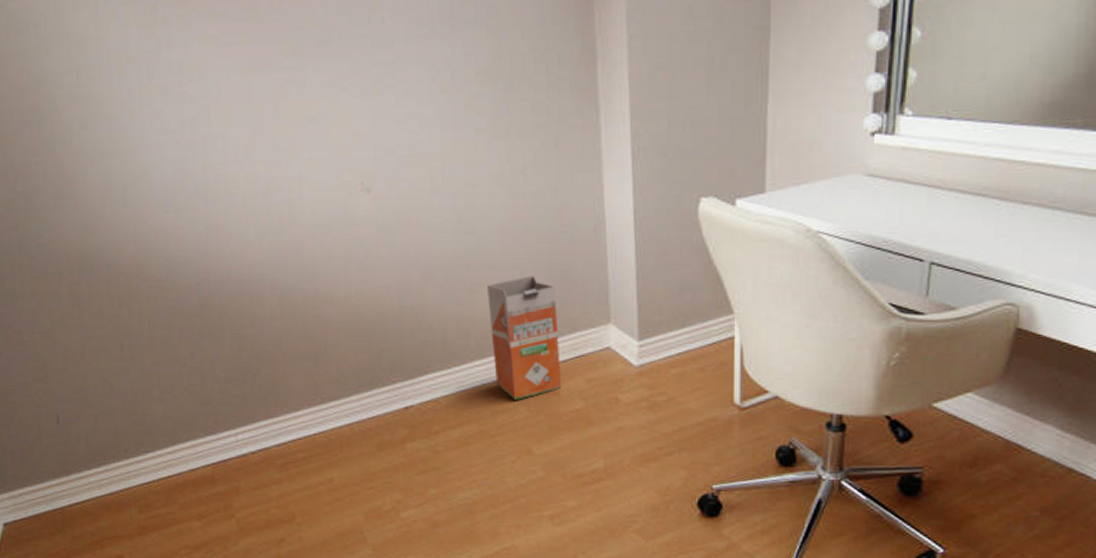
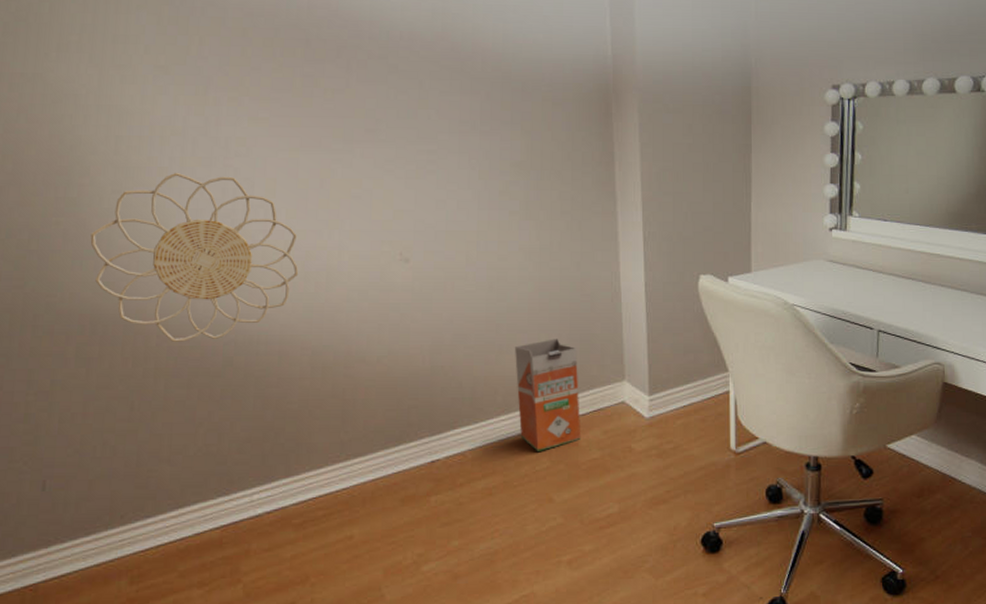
decorative wall piece: none [67,103,261,282] -> present [90,172,299,342]

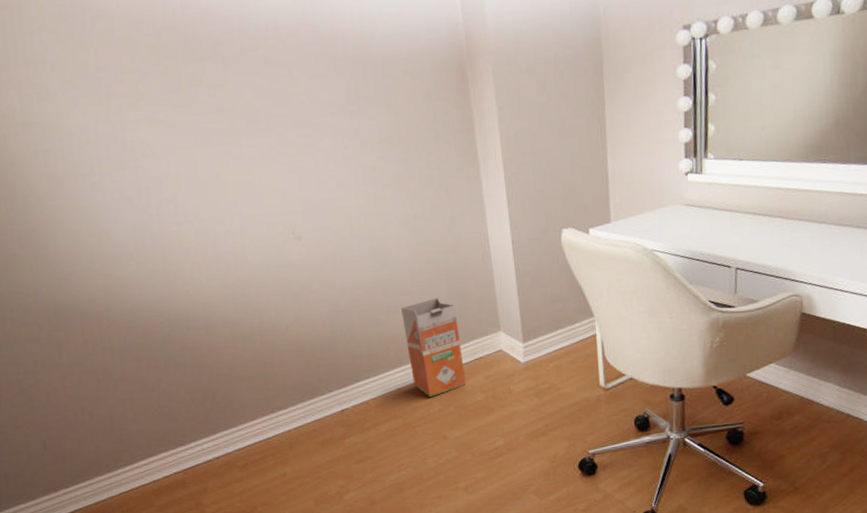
decorative wall piece: present [90,172,299,342] -> none [39,176,211,324]

